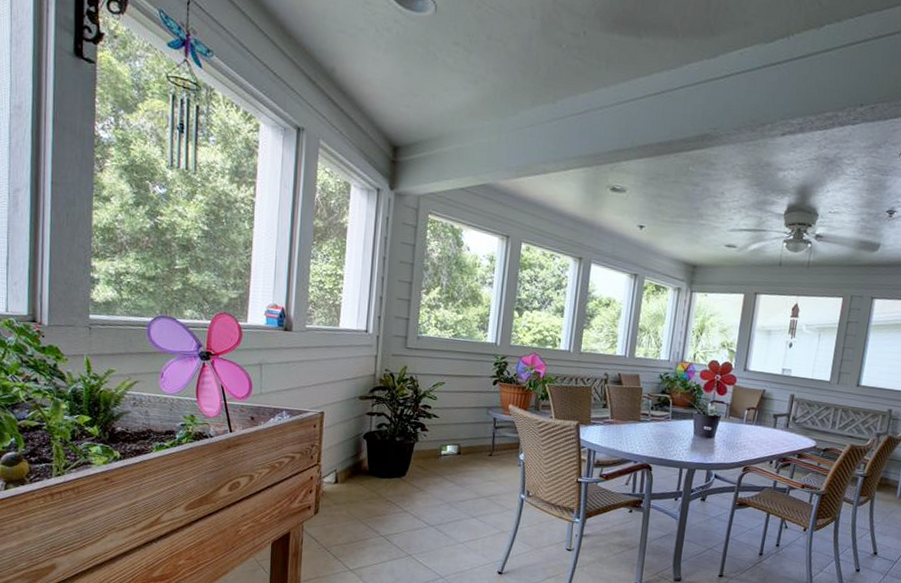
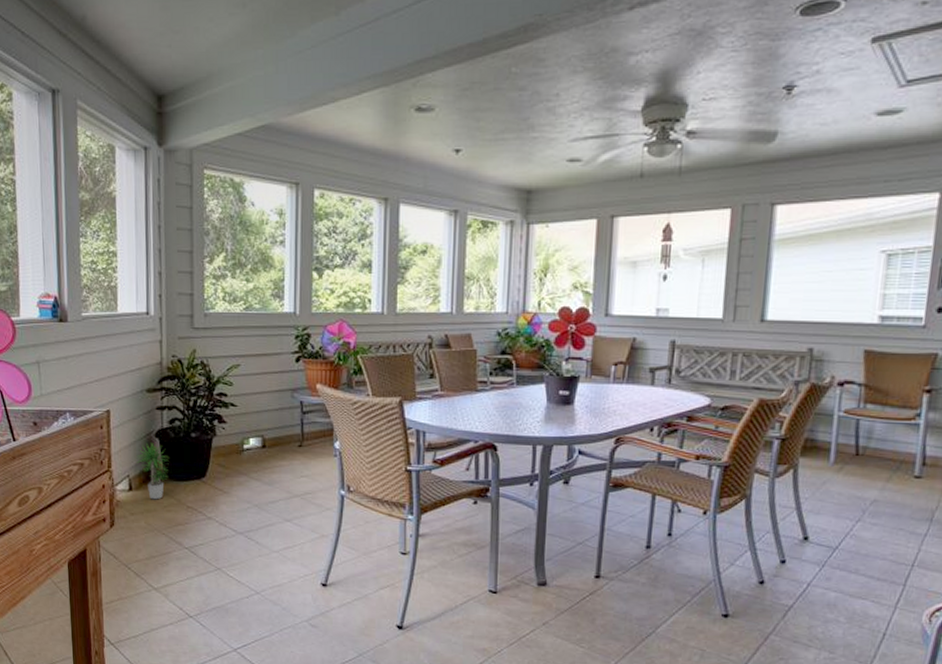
potted plant: none [343,443,374,493] -> present [135,443,169,500]

